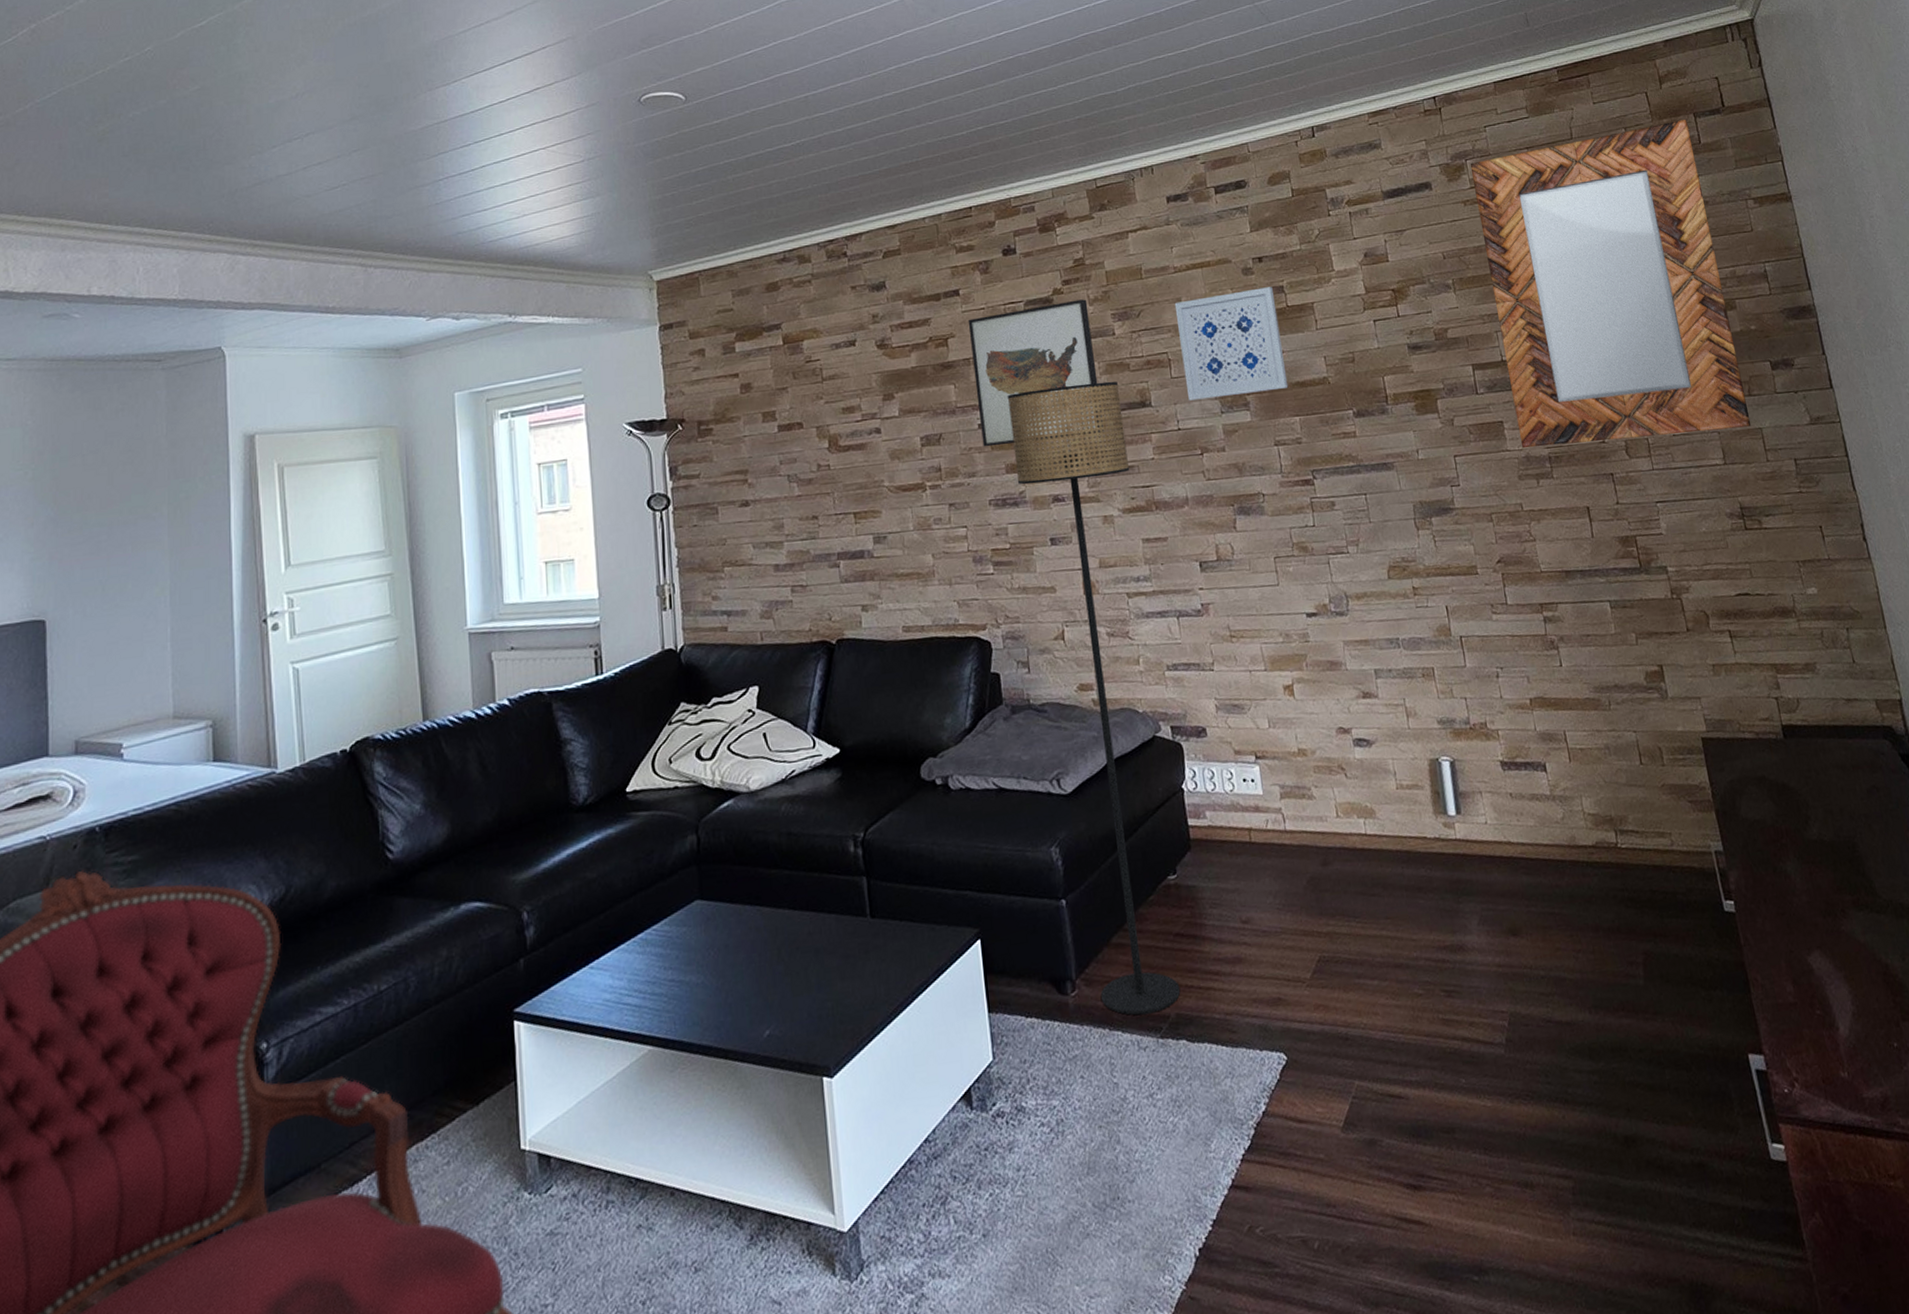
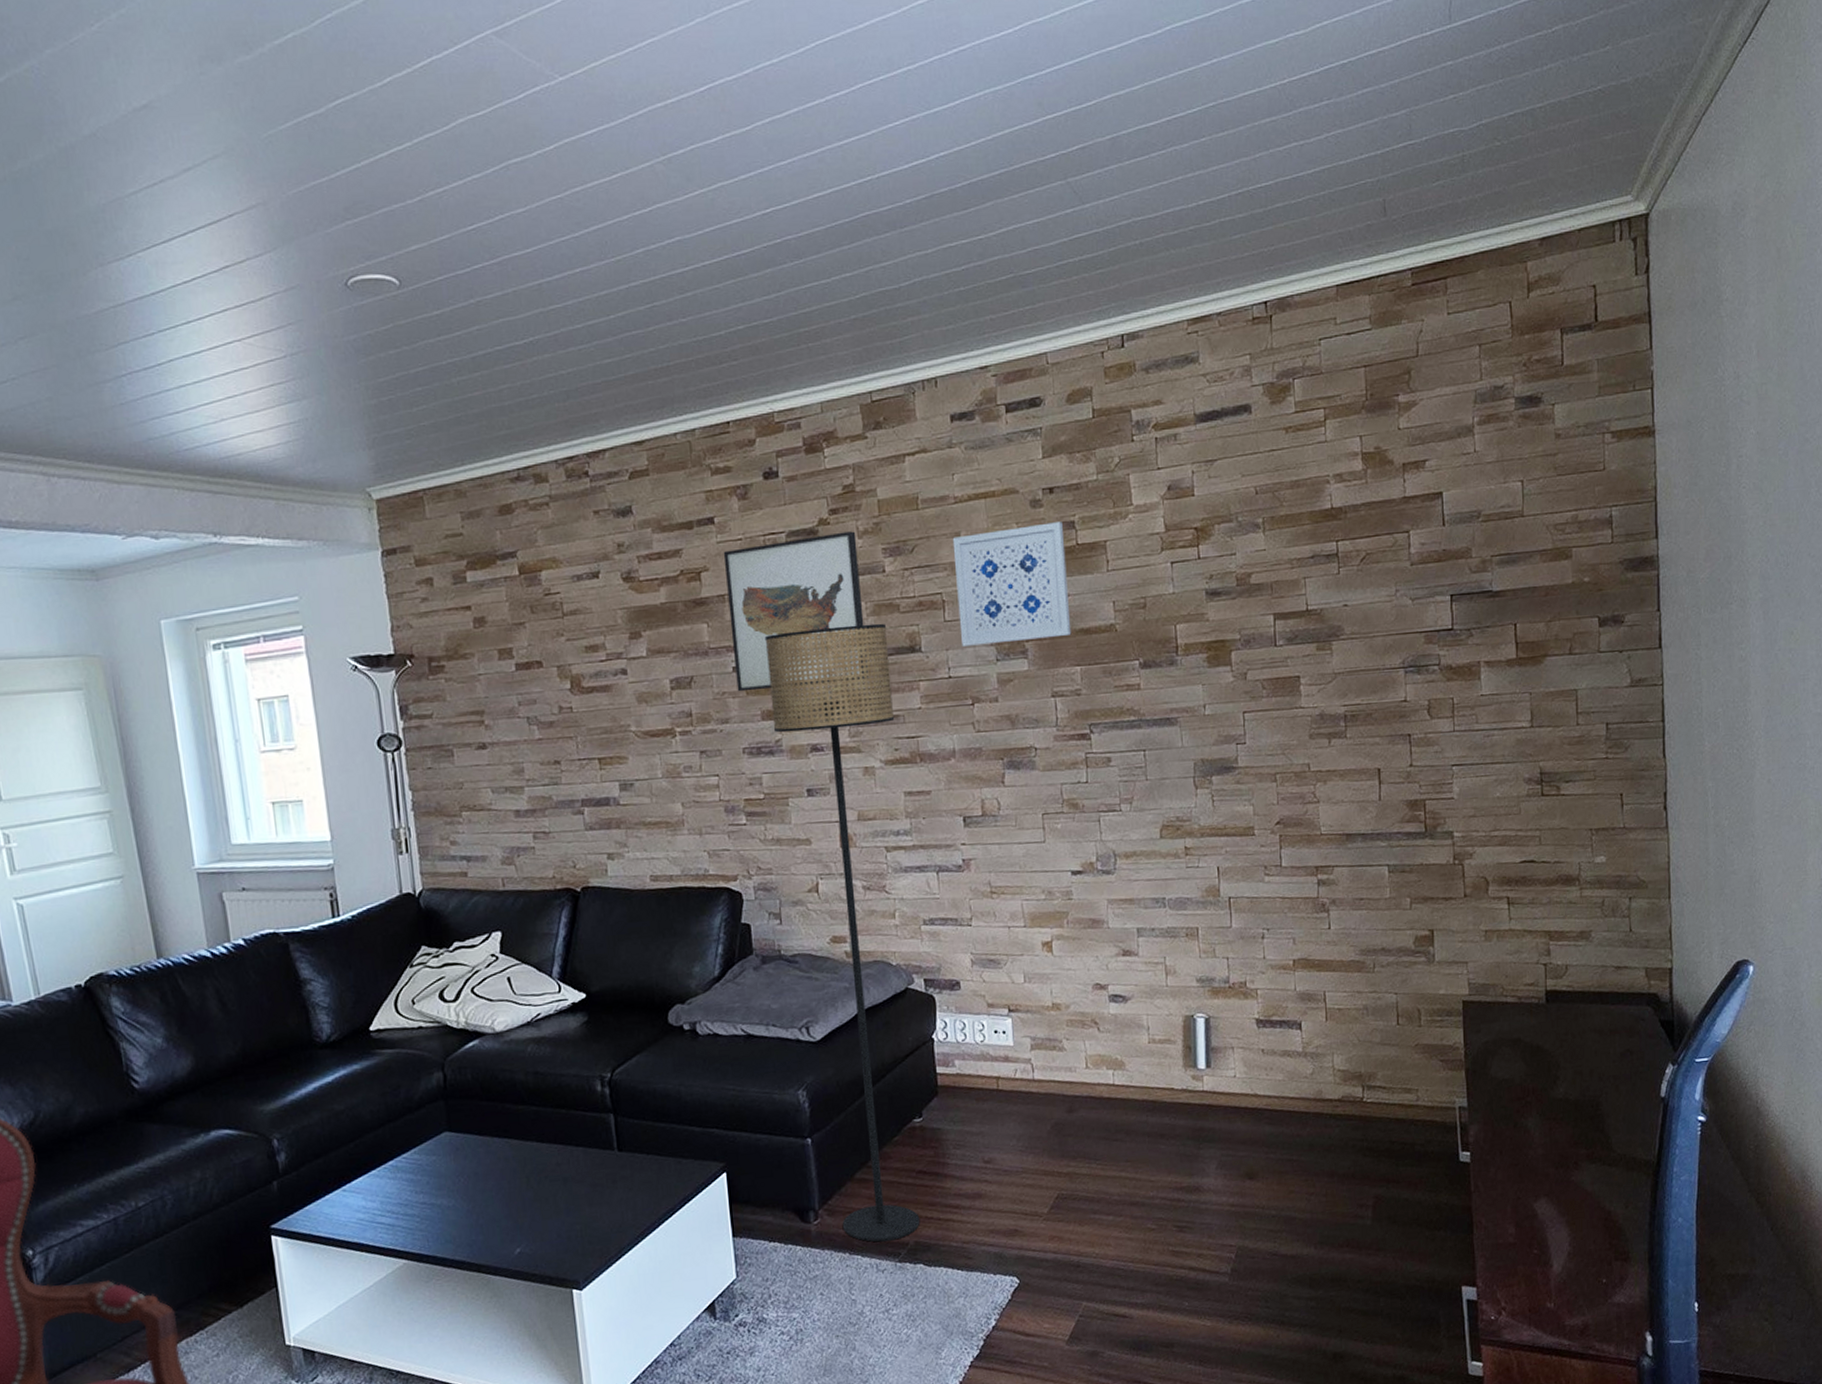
home mirror: present [1470,120,1752,449] -> none [1297,336,1567,706]

